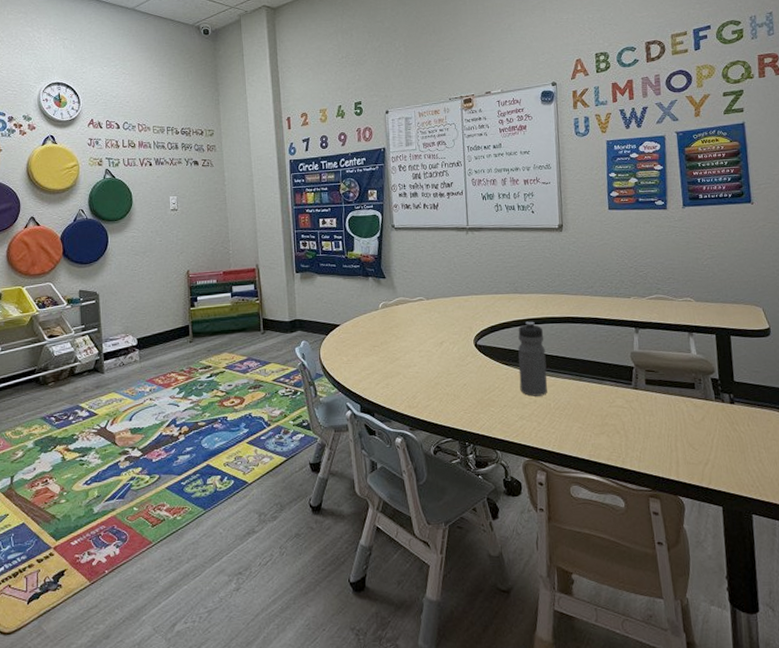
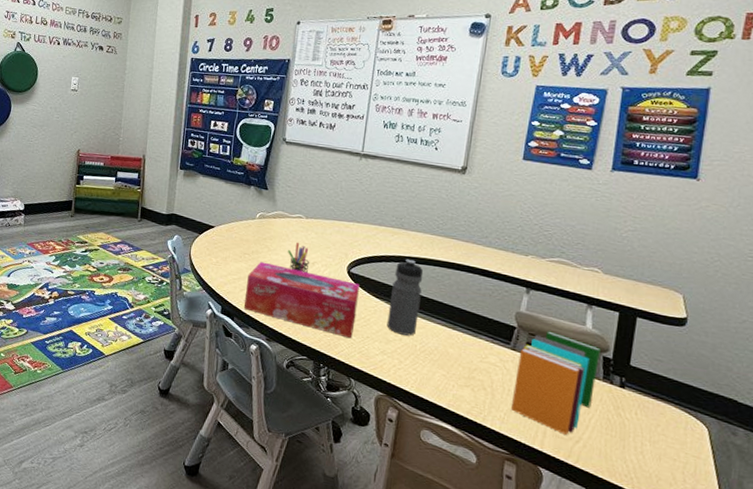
tissue box: none [381,351,491,411] -> present [244,261,360,339]
pen holder: none [414,324,438,354] -> present [287,242,310,273]
book: none [641,364,711,460] -> present [510,331,601,435]

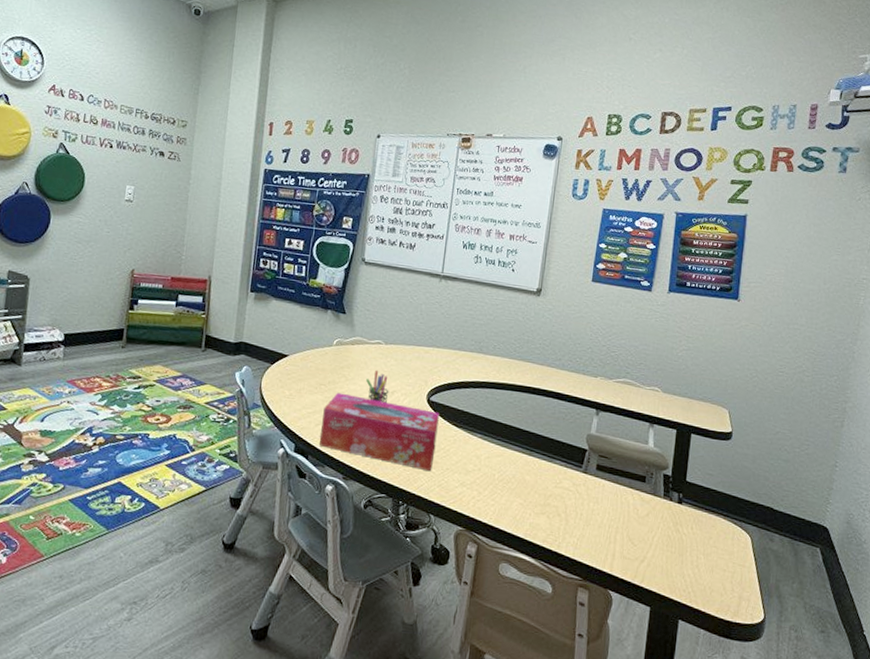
water bottle: present [387,259,423,336] -> none [466,384,501,465]
book: present [510,331,601,435] -> none [583,452,661,555]

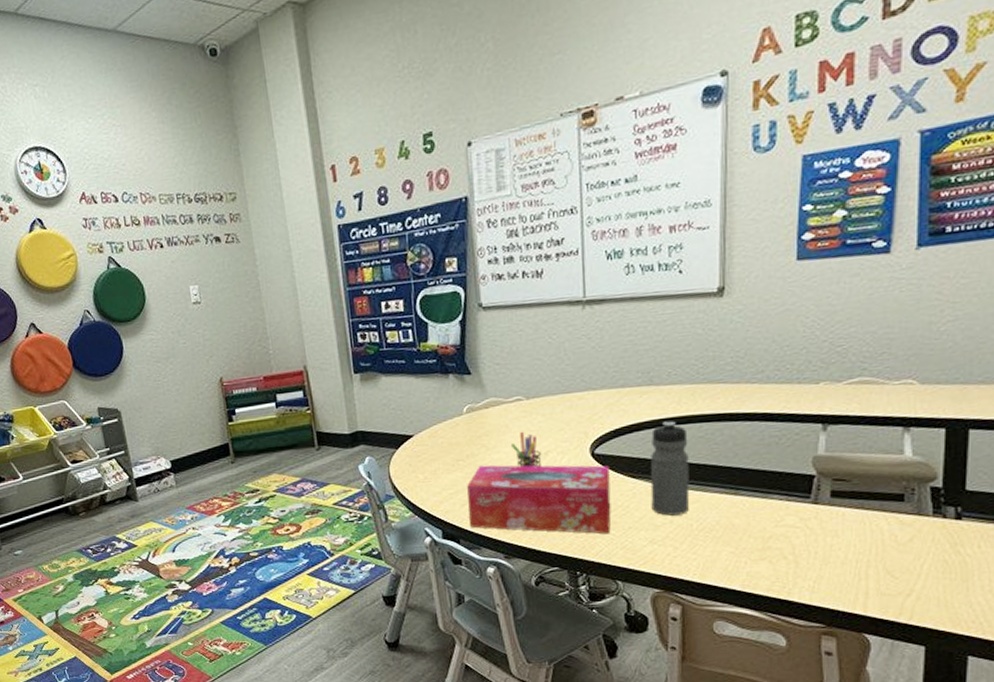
water bottle: none [466,384,501,465] -> present [650,421,690,516]

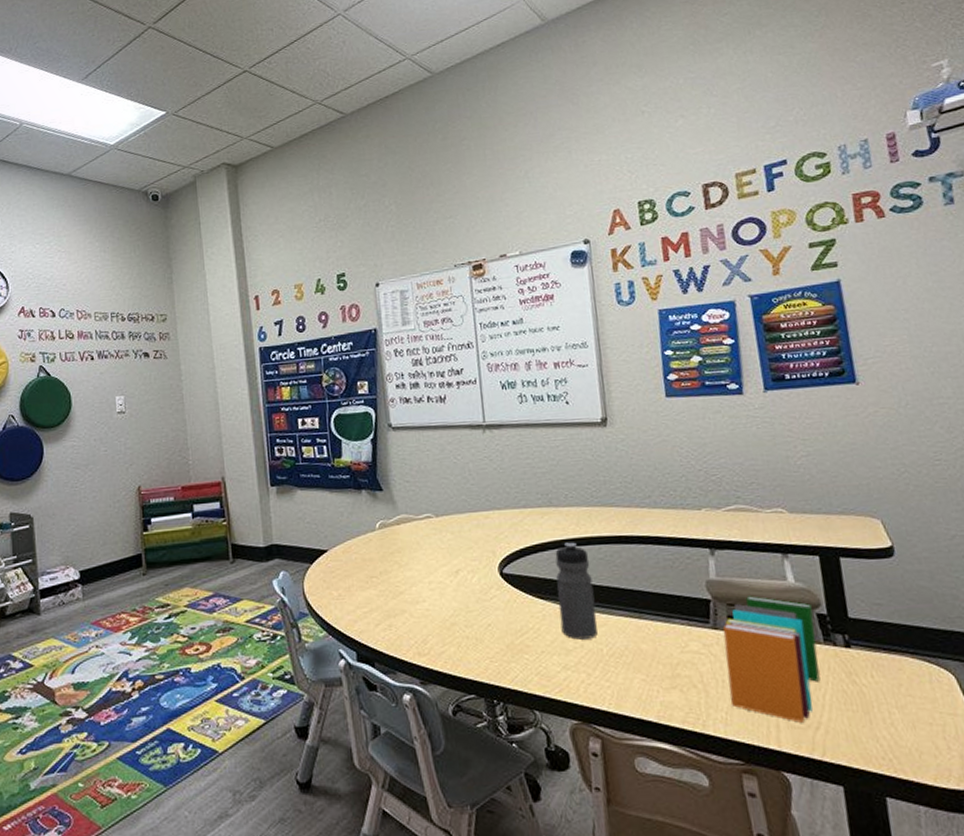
tissue box: present [467,465,611,534] -> none [381,582,524,659]
pen holder: present [510,431,542,468] -> none [422,548,453,586]
book: none [820,470,926,590] -> present [722,596,820,723]

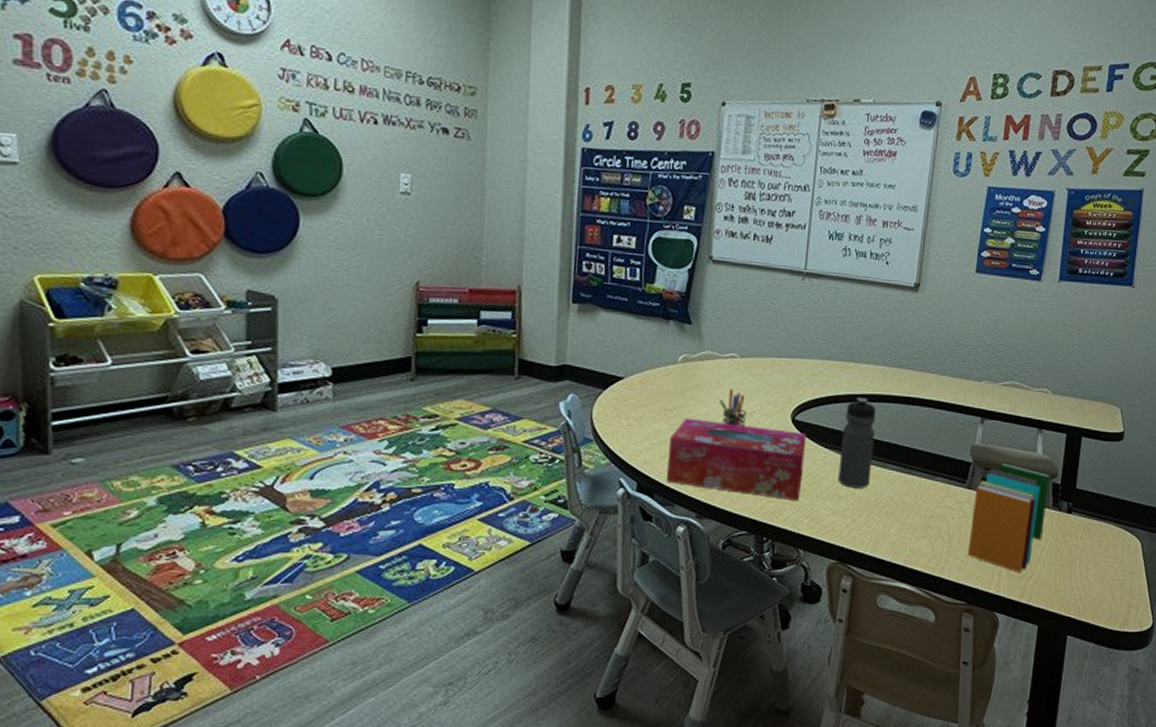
tissue box: none [381,582,524,659] -> present [667,418,806,501]
pen holder: none [422,548,453,586] -> present [718,388,747,426]

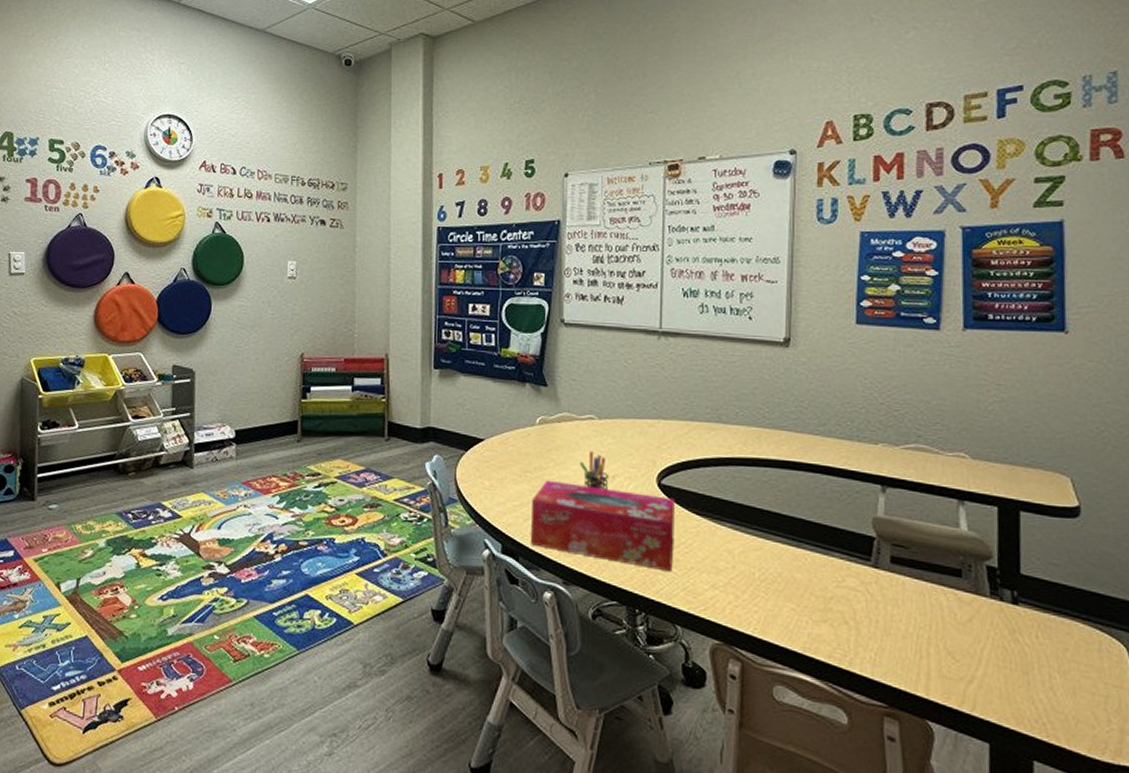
water bottle: present [838,397,876,488] -> none [714,461,753,561]
book: present [967,462,1050,572] -> none [882,538,983,674]

